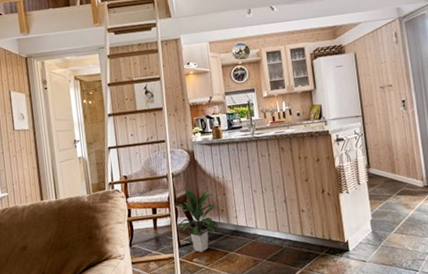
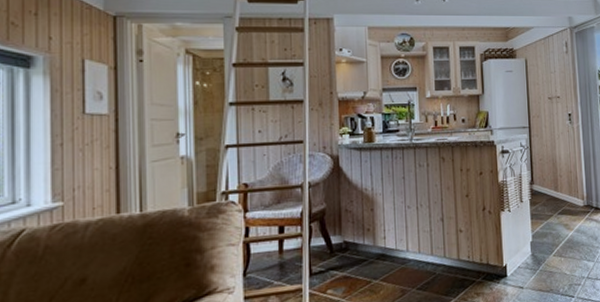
indoor plant: present [174,187,218,252] -> none [308,200,363,282]

